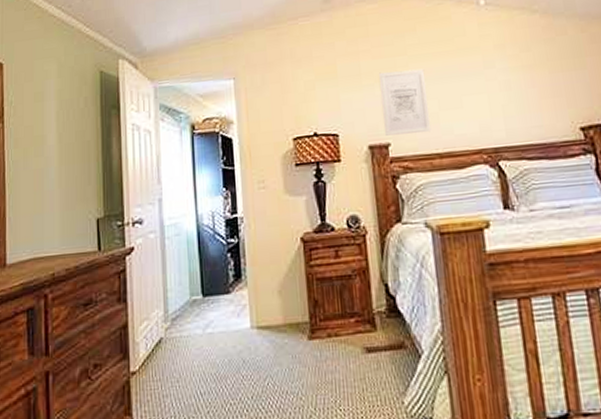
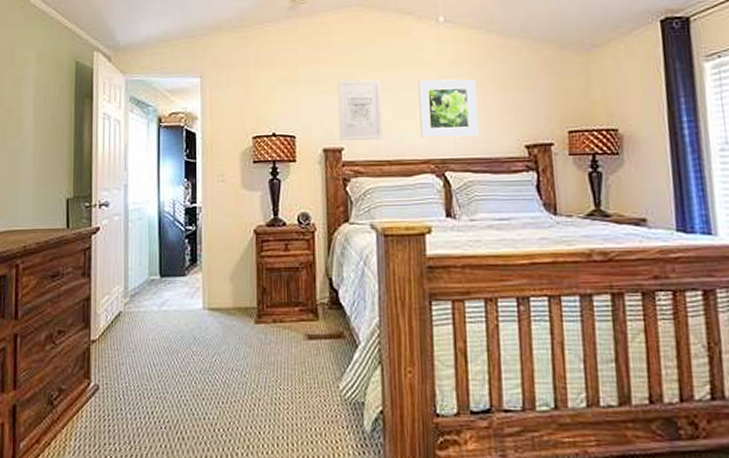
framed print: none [463,62,531,128] -> present [418,79,479,139]

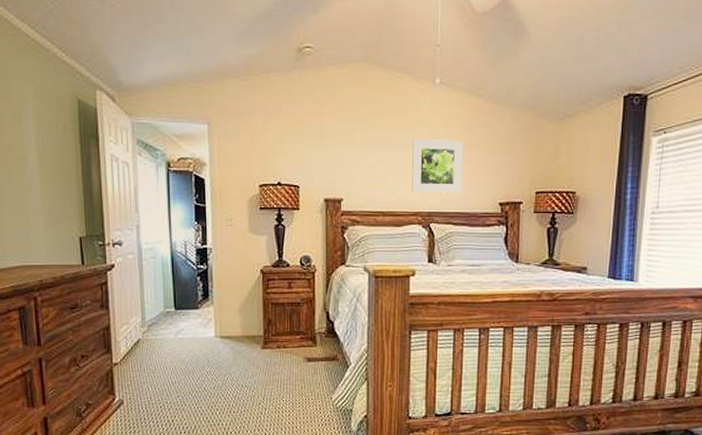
wall art: present [337,79,384,141] -> none [339,134,380,193]

